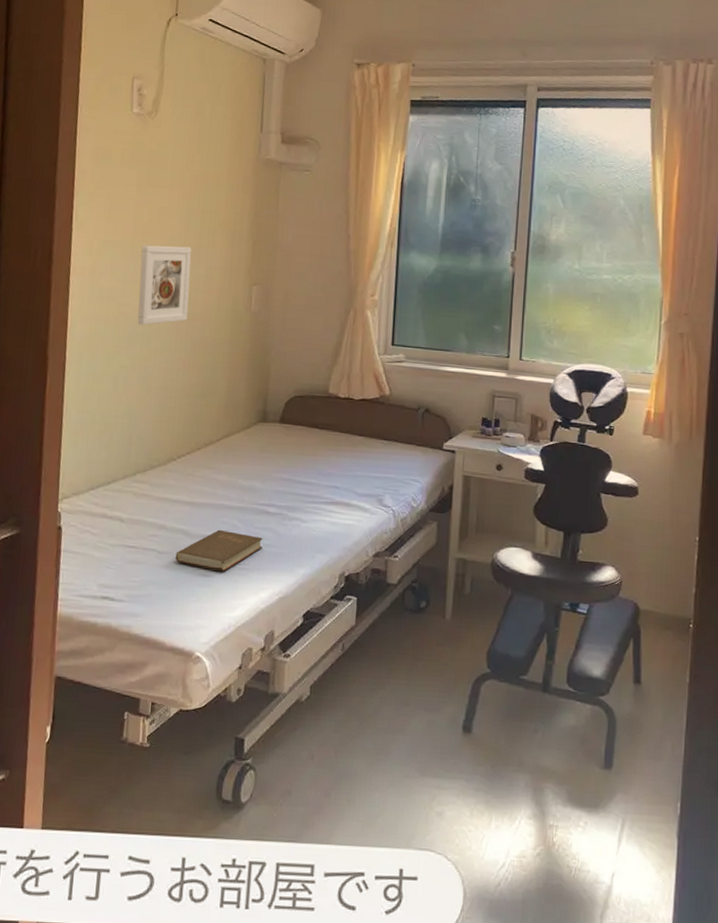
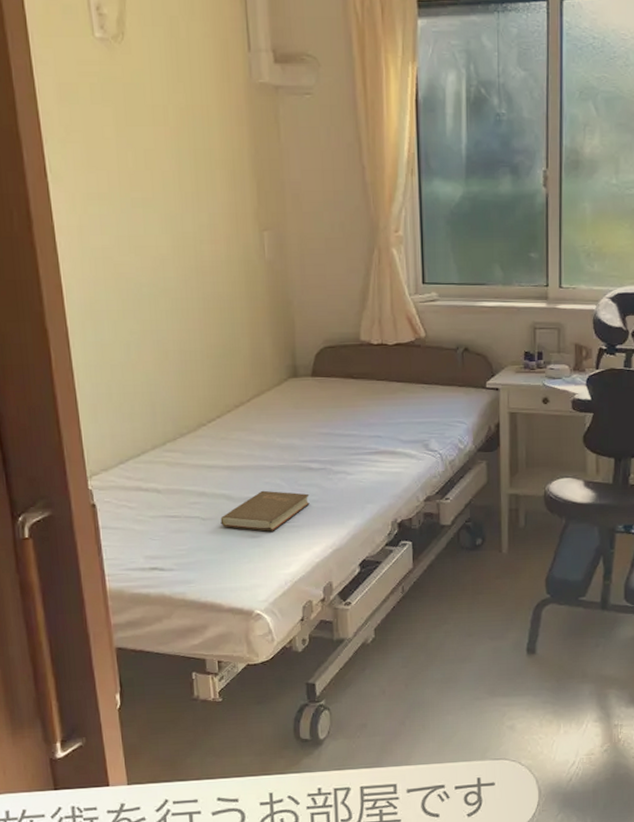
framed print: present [137,245,192,325] -> none [132,193,196,285]

